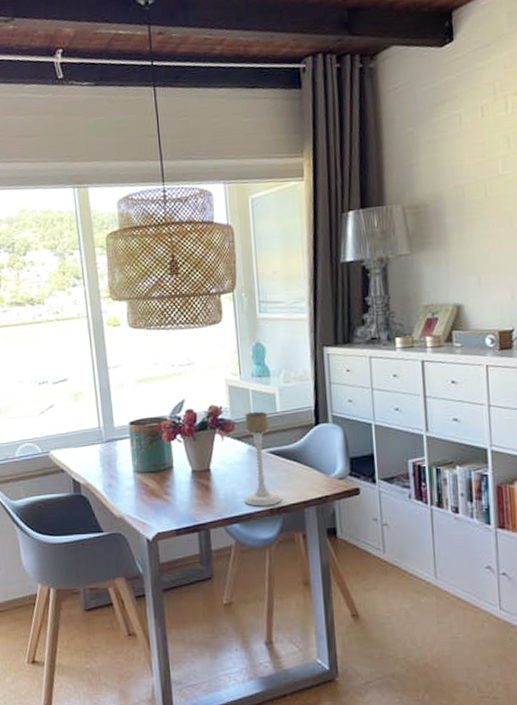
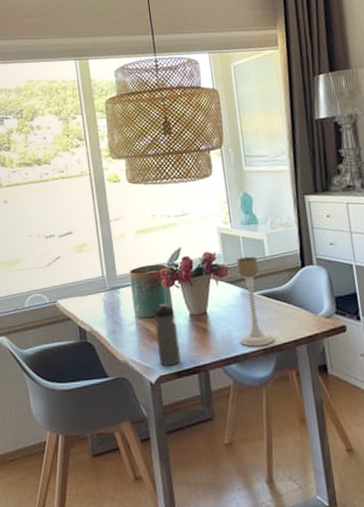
water bottle: none [154,457,181,523] -> present [155,303,181,367]

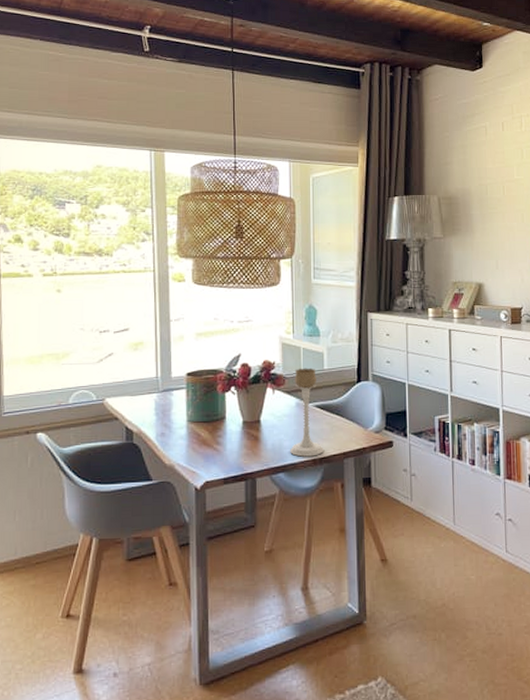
water bottle: present [155,303,181,367] -> none [206,408,230,472]

